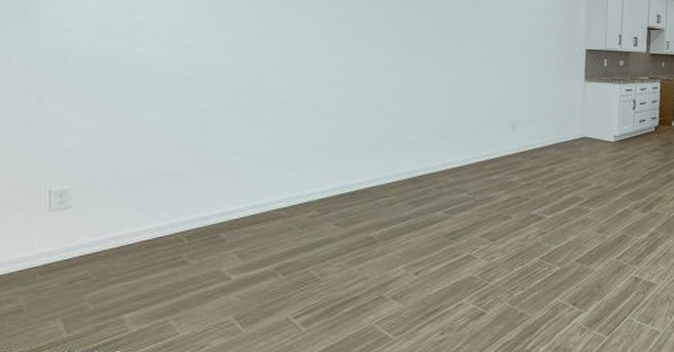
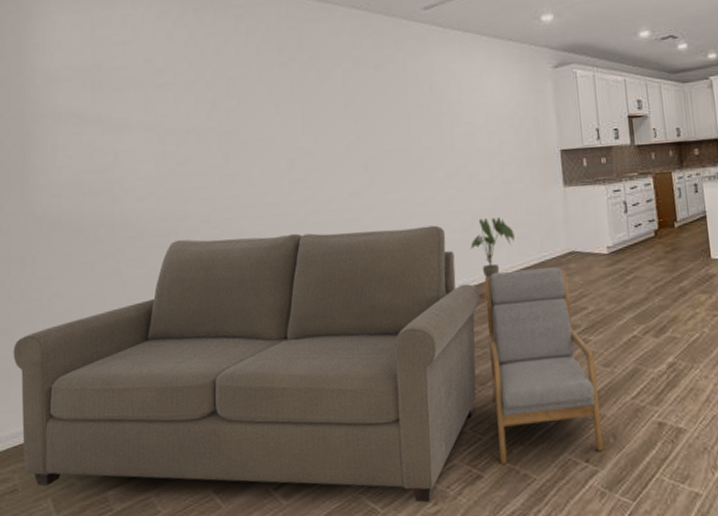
sofa: none [16,89,500,332] -> present [13,225,480,503]
house plant: none [496,101,536,170] -> present [470,218,515,298]
armchair: none [502,148,591,305] -> present [484,267,604,465]

